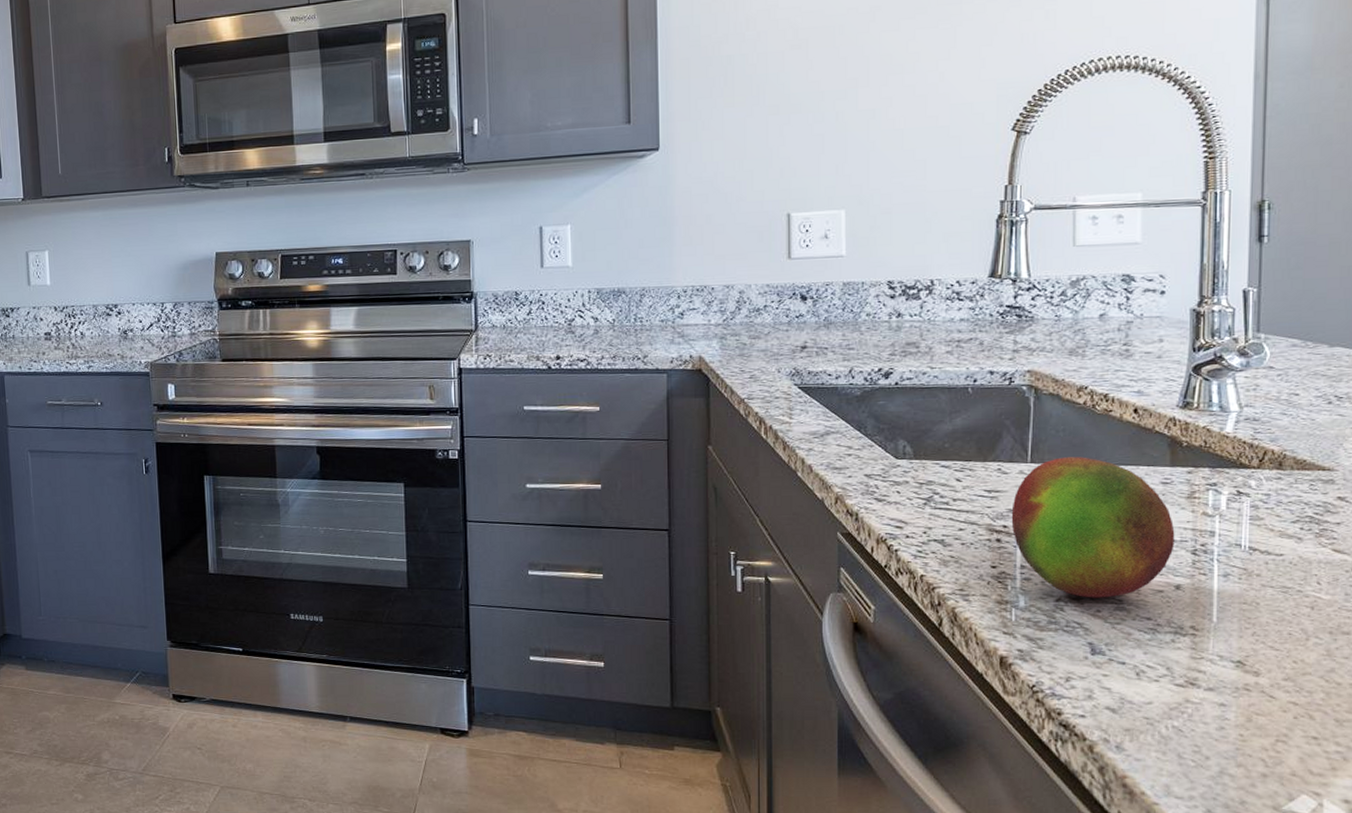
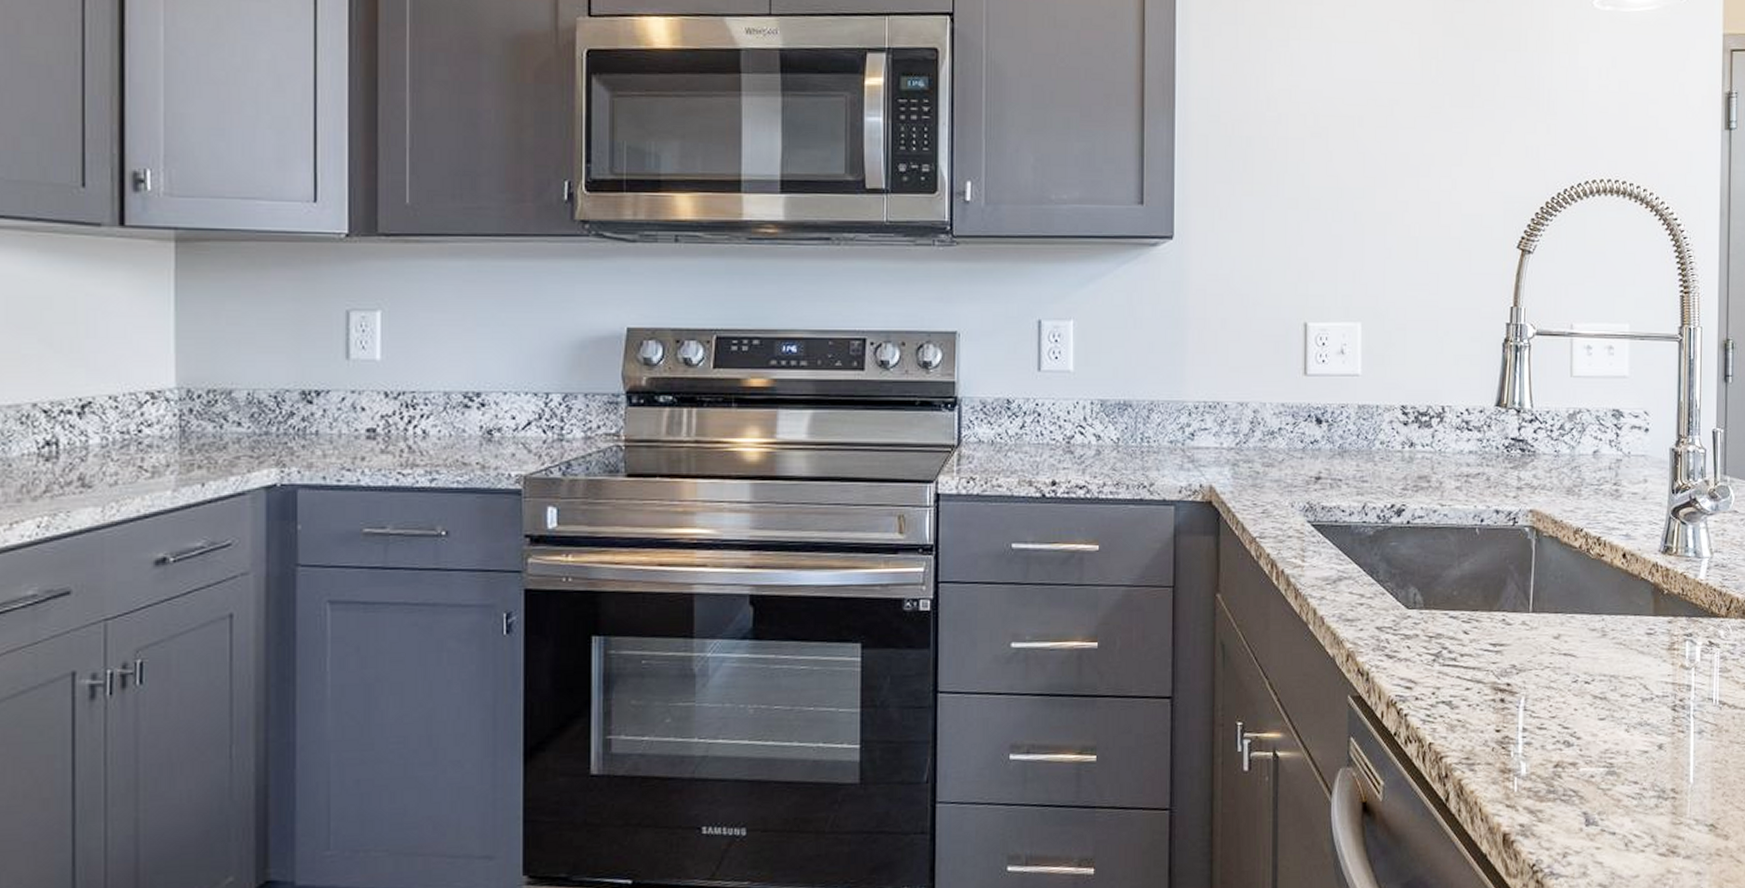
fruit: present [1011,457,1175,598] -> none [1514,605,1658,763]

